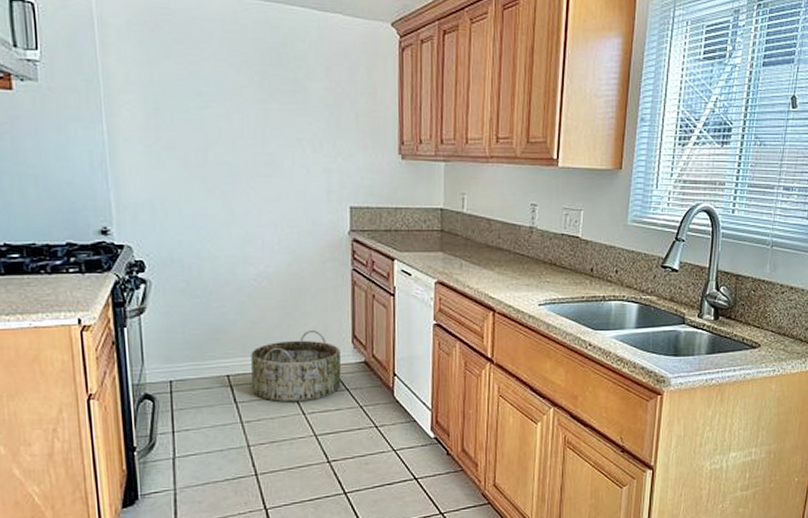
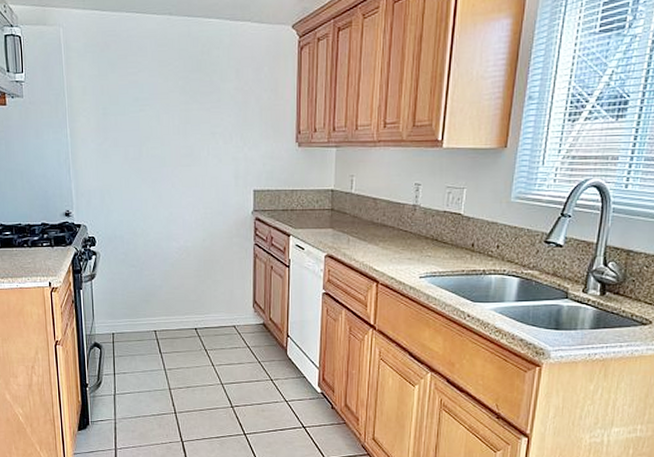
basket: present [251,329,341,402] -> none [173,295,243,355]

